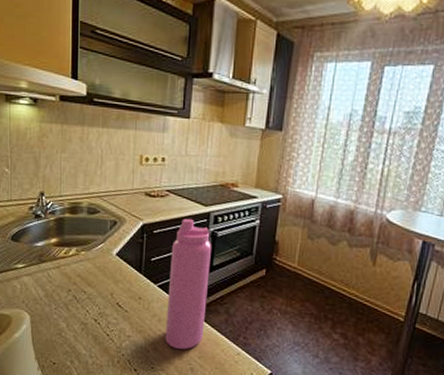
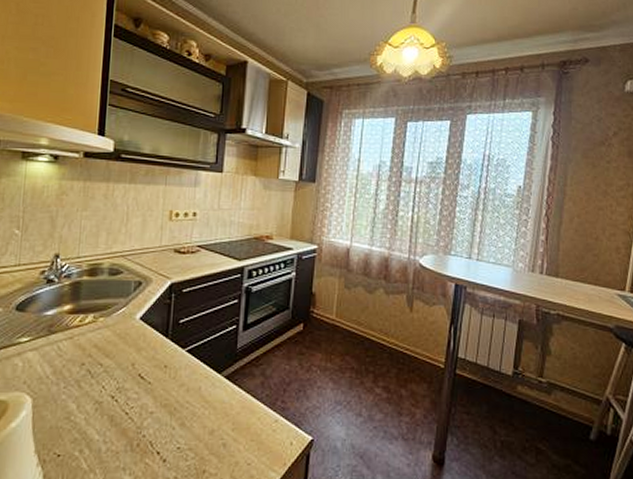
water bottle: present [165,218,212,350] -> none [194,274,247,423]

